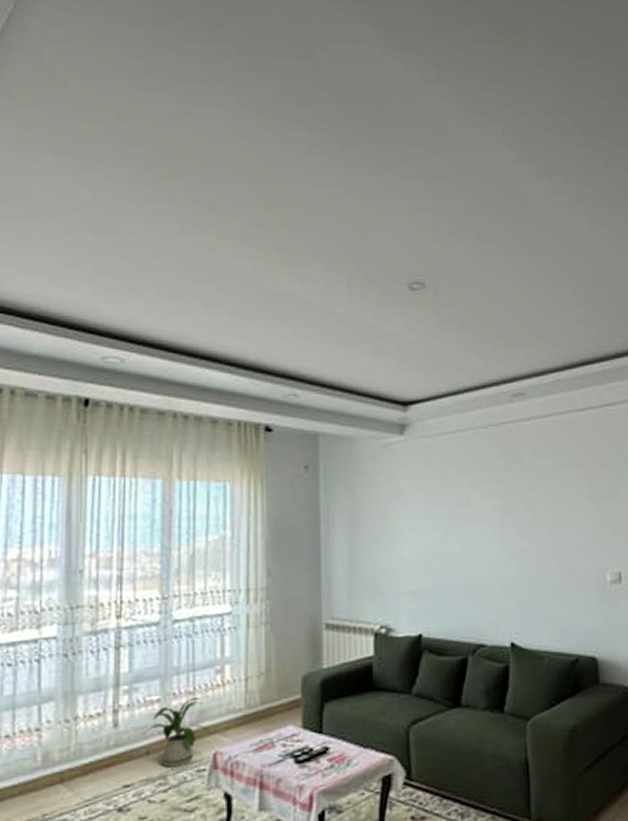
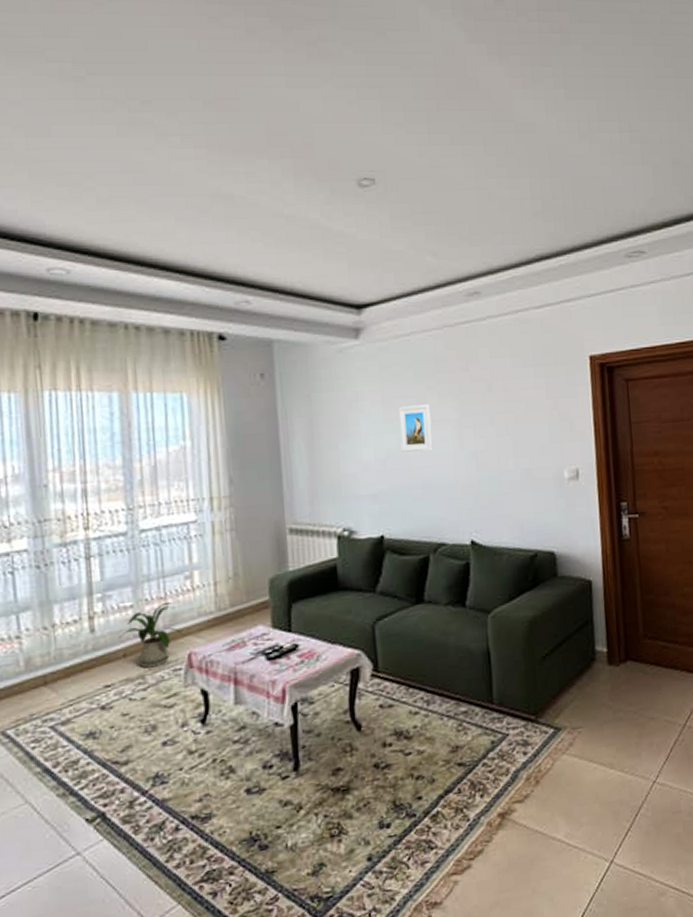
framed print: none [440,502,475,550] -> present [398,404,433,452]

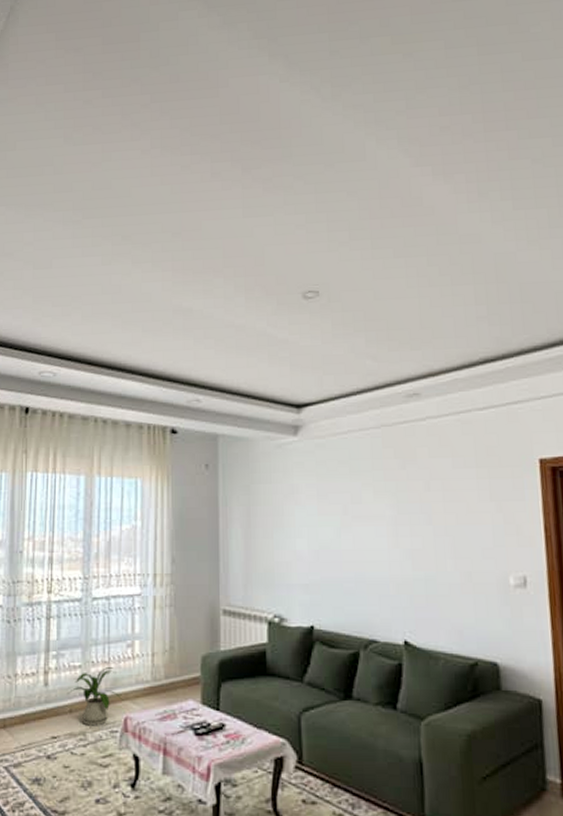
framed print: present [398,404,433,452] -> none [333,500,367,546]

